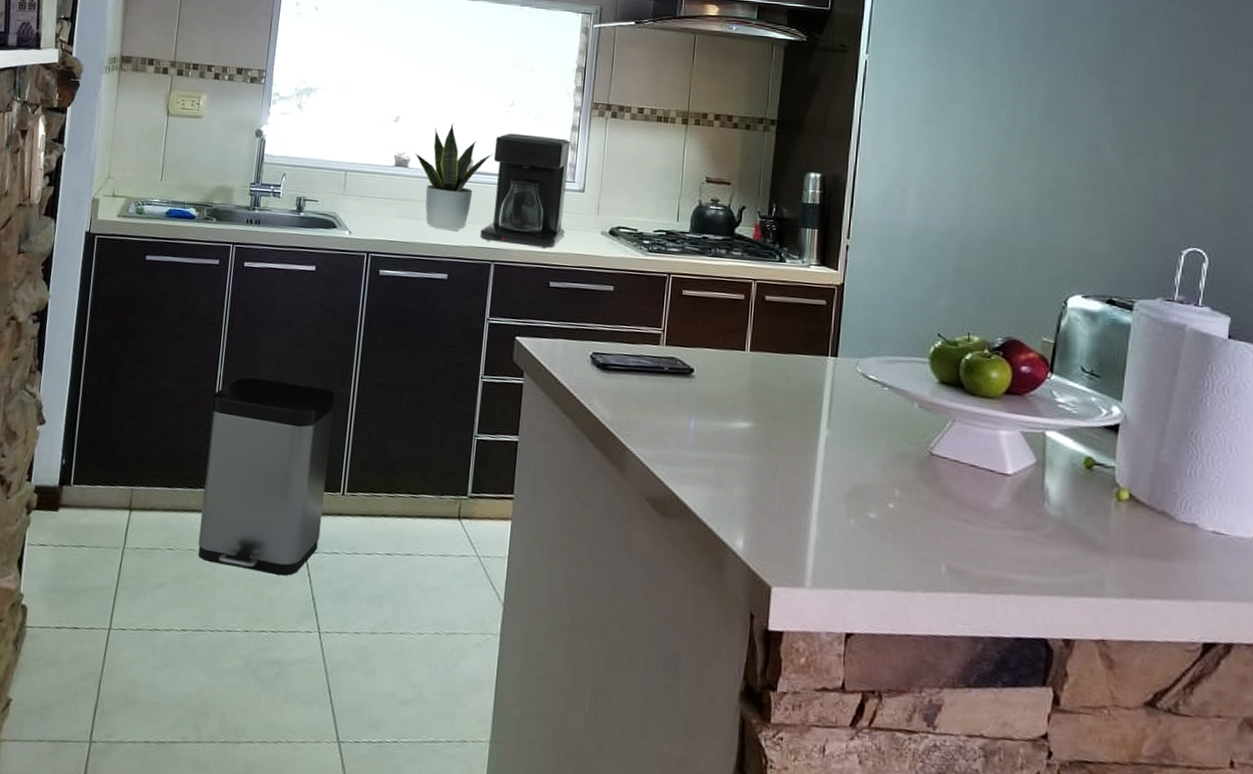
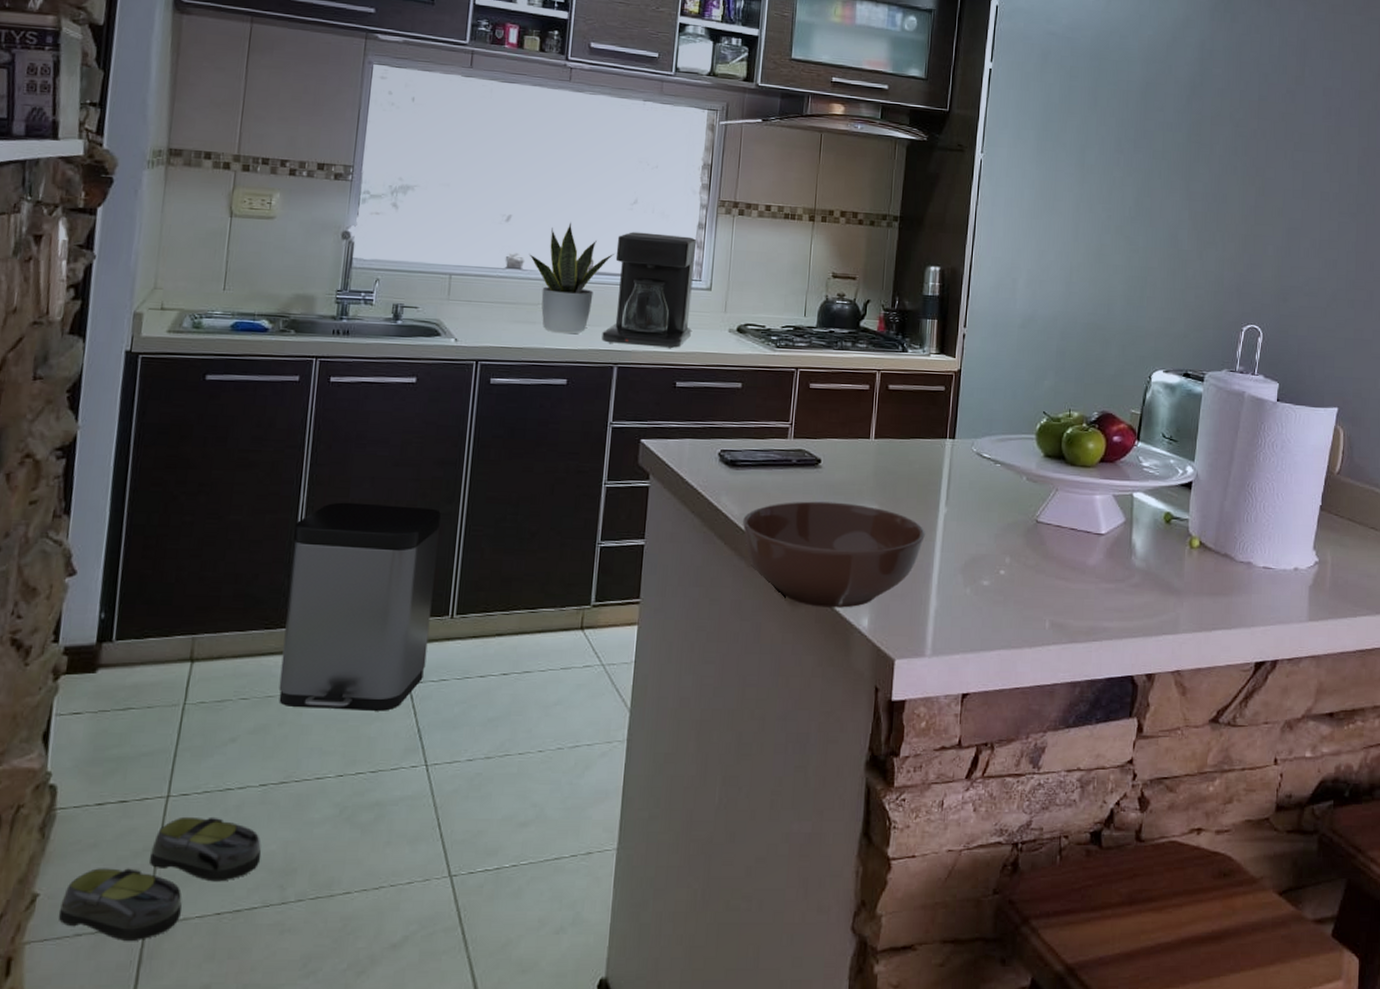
slippers: none [25,649,182,755] -> present [58,816,261,942]
bowl: none [613,410,805,526] -> present [742,501,925,608]

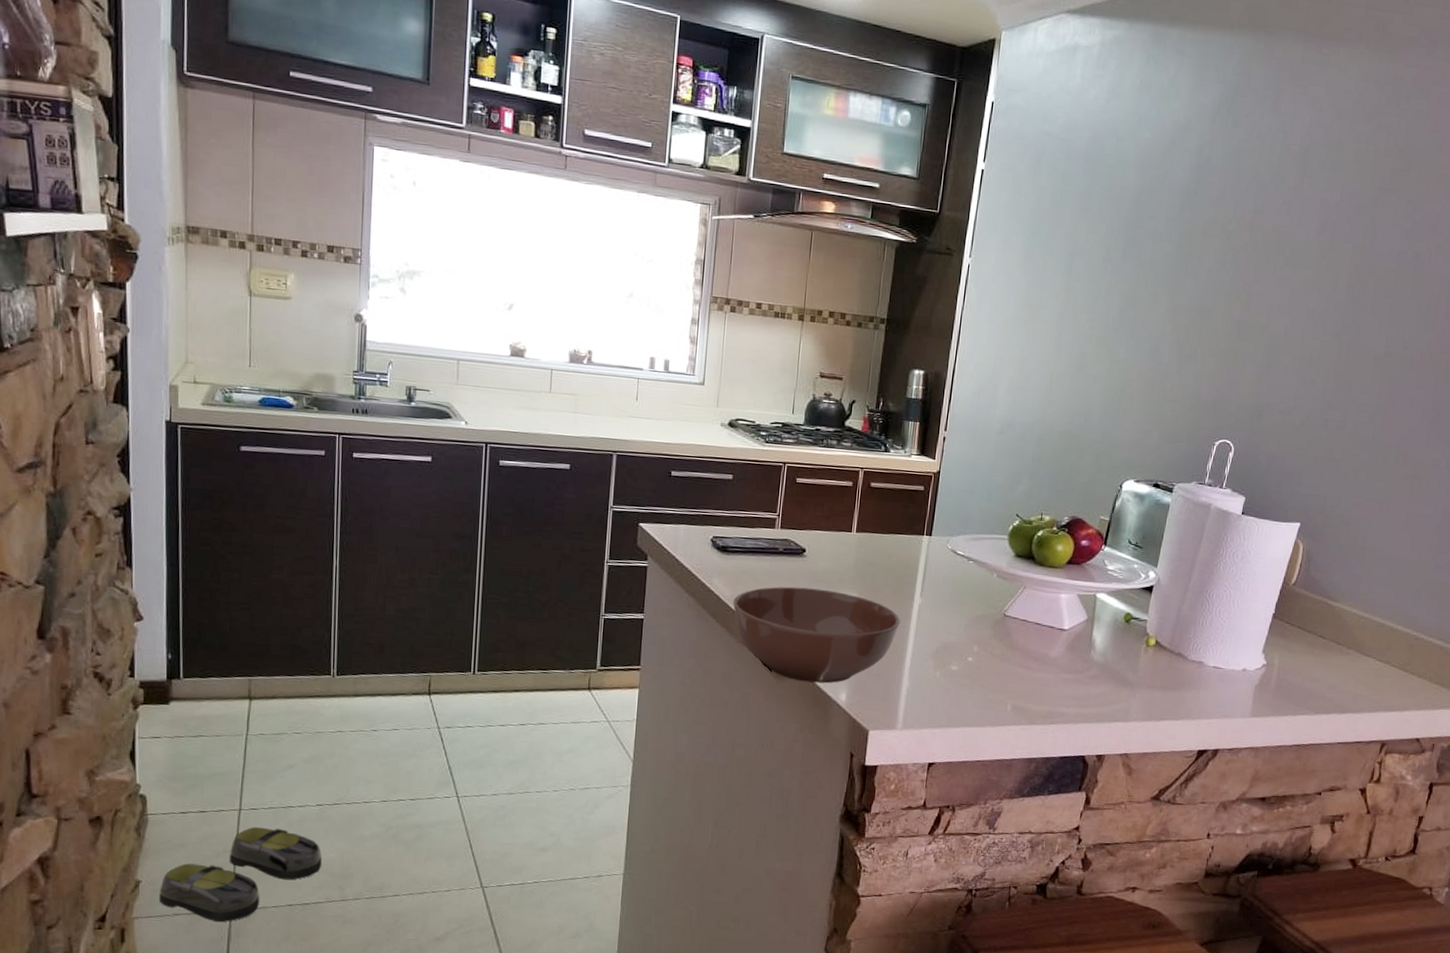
pedal bin: present [278,502,441,711] -> none [327,567,460,750]
potted plant: present [529,222,614,335] -> none [531,313,612,422]
coffee maker: present [601,232,697,349] -> none [601,324,690,440]

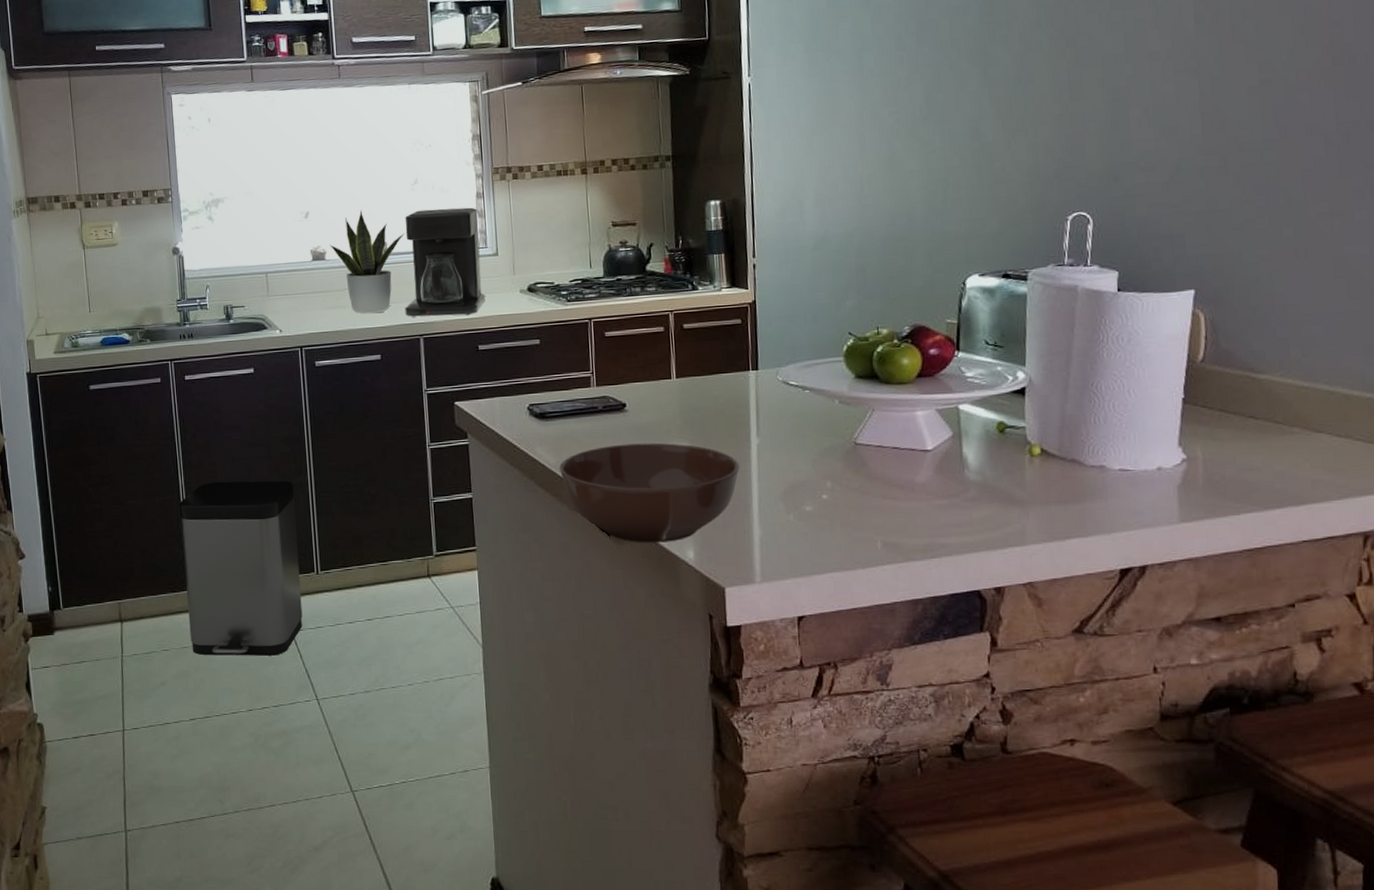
slippers: present [158,826,322,923] -> none [62,745,201,844]
pedal bin: none [327,567,460,750] -> present [179,480,303,656]
potted plant: none [531,313,612,422] -> present [329,210,404,314]
coffee maker: none [601,324,690,440] -> present [405,207,485,317]

